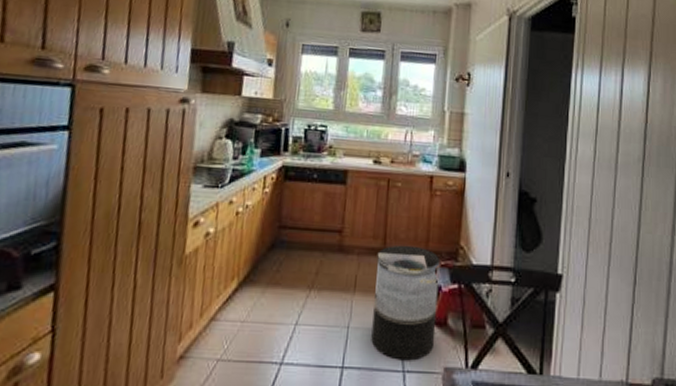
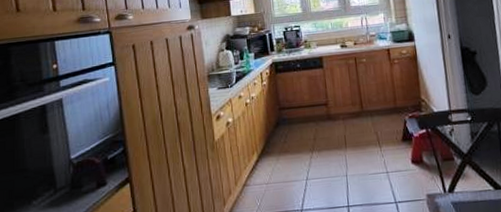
trash can: present [371,245,440,361] -> none [358,105,416,195]

